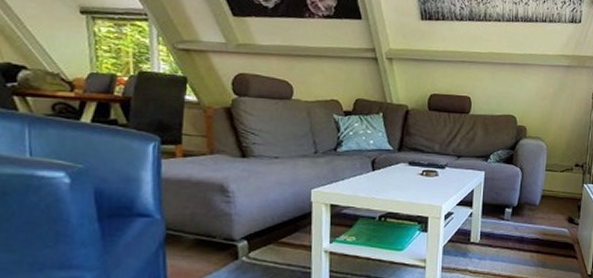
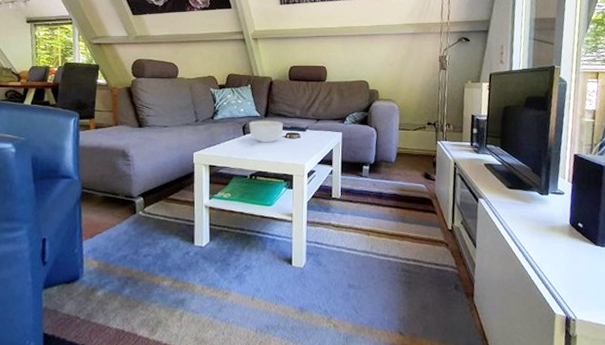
bowl: none [378,155,420,181] -> present [248,121,284,143]

